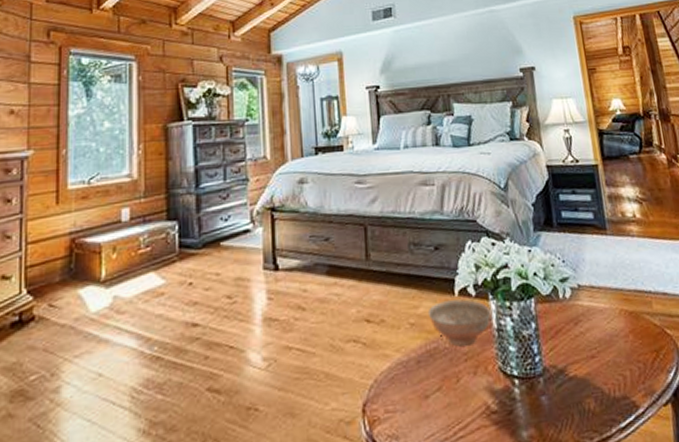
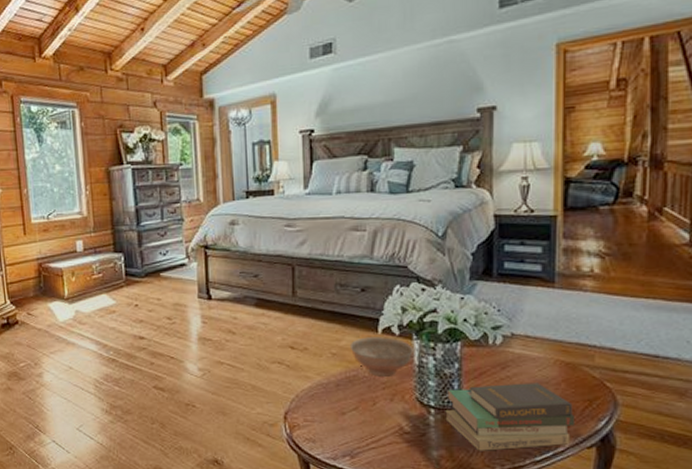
books: none [529,336,649,424] -> present [445,383,576,451]

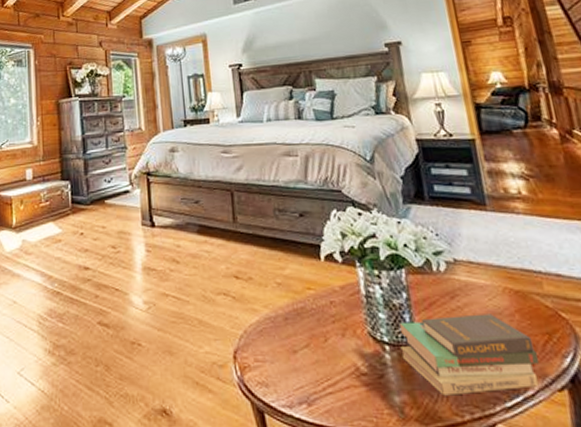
decorative bowl: present [349,337,413,377] -> none [294,264,359,309]

